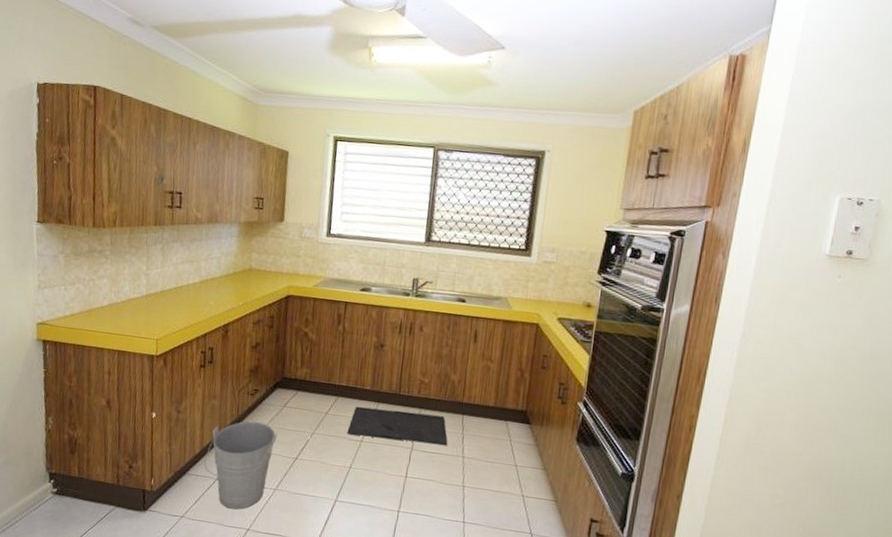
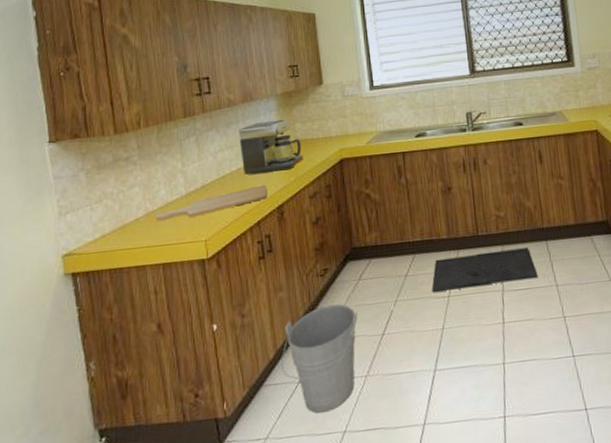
chopping board: none [117,302,218,317] -> present [155,184,268,222]
coffee maker: none [198,244,255,294] -> present [239,119,303,176]

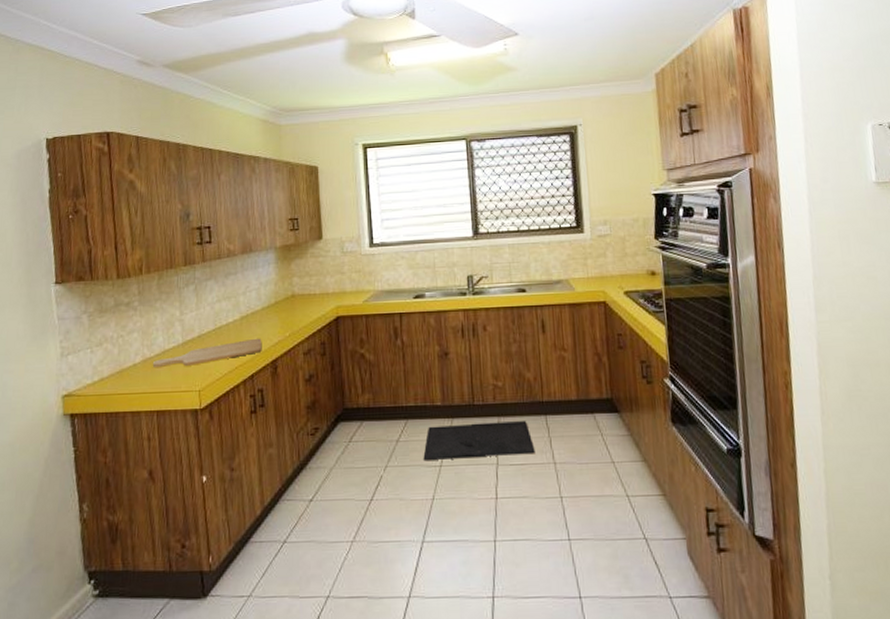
coffee maker: present [239,119,303,176] -> none [236,272,299,328]
bucket: present [281,304,358,413] -> none [267,465,346,575]

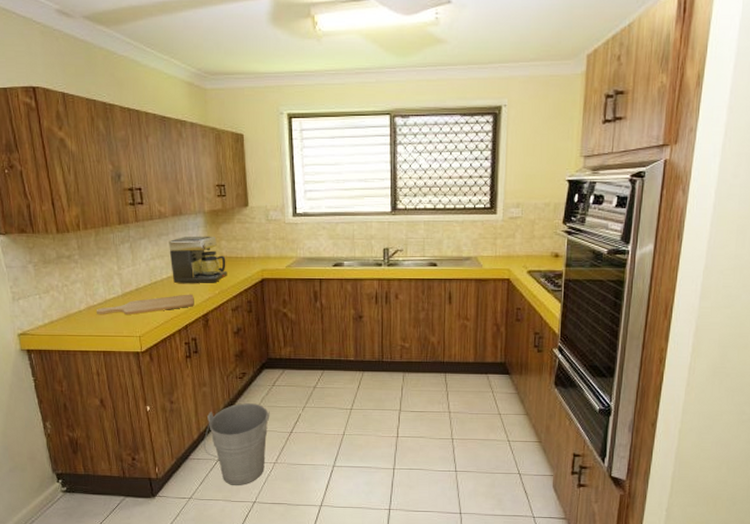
coffee maker: none [236,272,299,328] -> present [169,236,227,284]
bucket: none [267,465,346,575] -> present [203,403,270,485]
door mat: present [423,421,536,460] -> none [336,376,434,405]

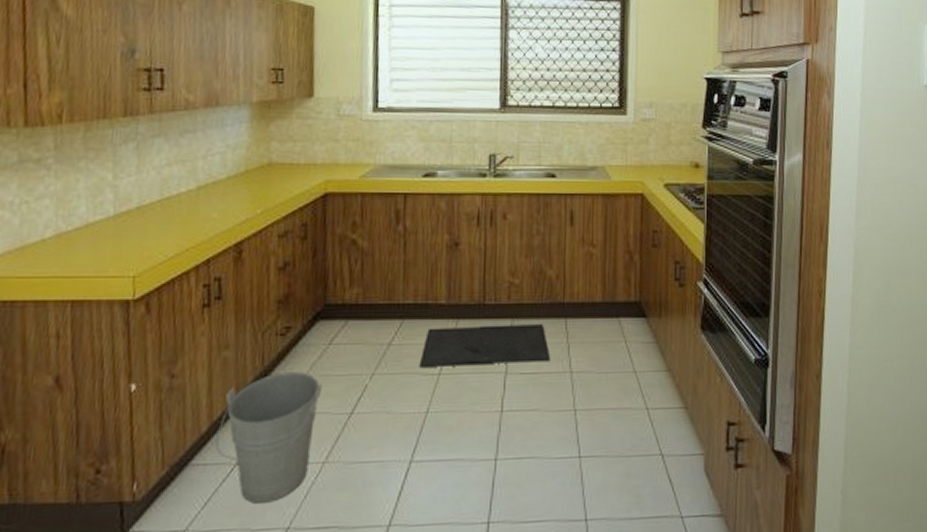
chopping board: present [96,294,194,316] -> none [68,214,225,246]
coffee maker: present [169,236,227,284] -> none [194,134,277,200]
door mat: none [336,376,434,405] -> present [419,324,551,367]

